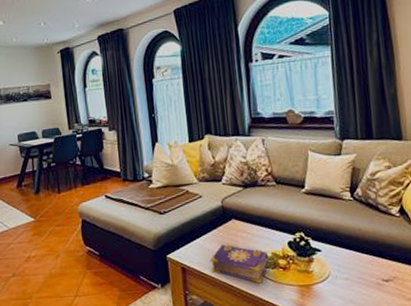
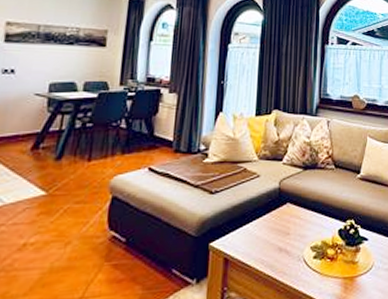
book: present [209,244,270,284] -> none [256,231,318,277]

